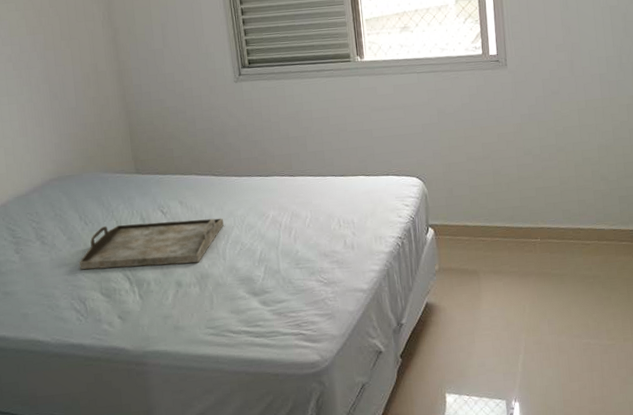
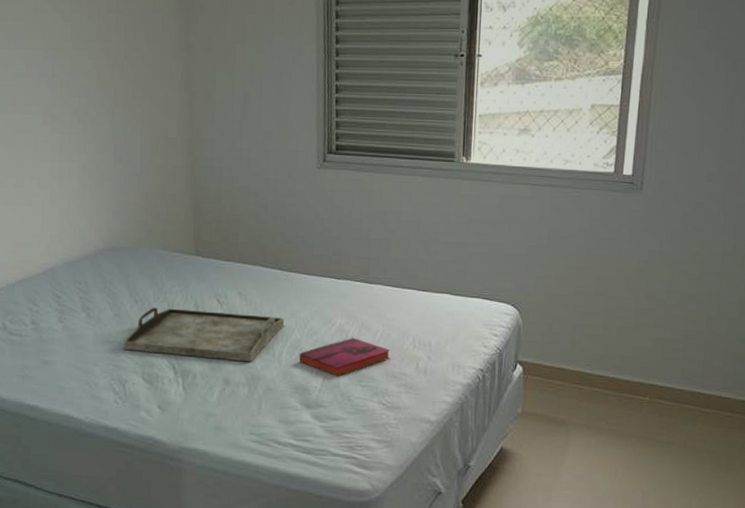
hardback book: none [240,226,321,263] -> present [299,337,391,377]

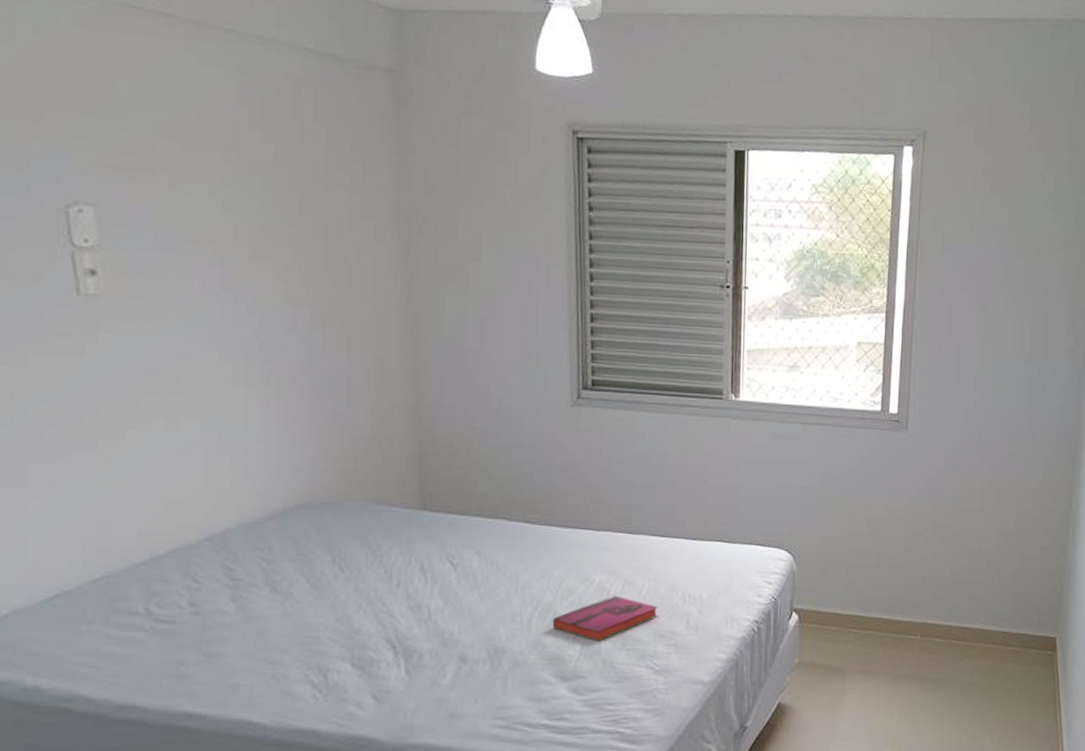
serving tray: present [123,307,285,362] -> none [324,575,535,634]

